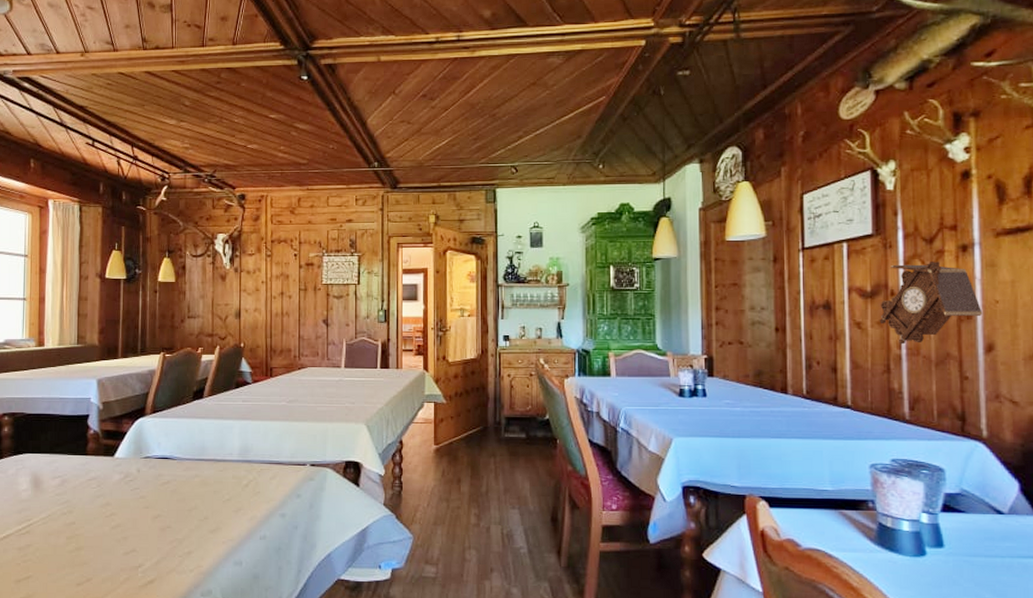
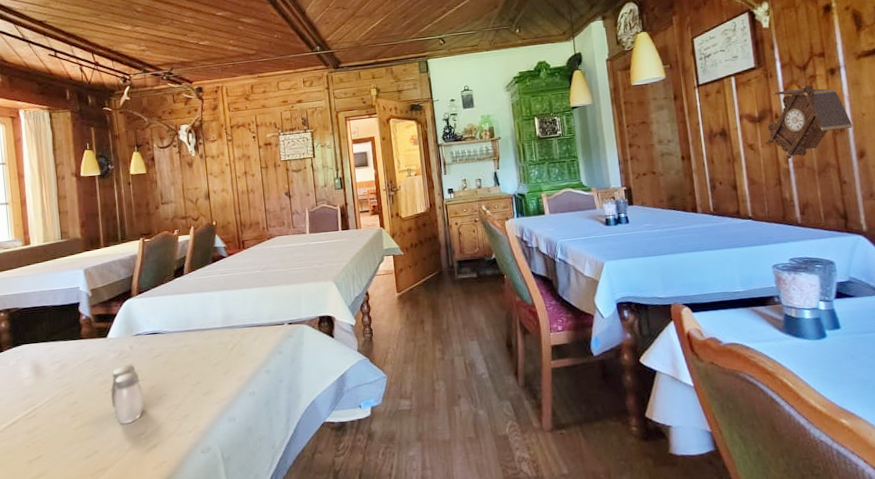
salt and pepper shaker: none [111,489,146,554] -> present [110,365,144,425]

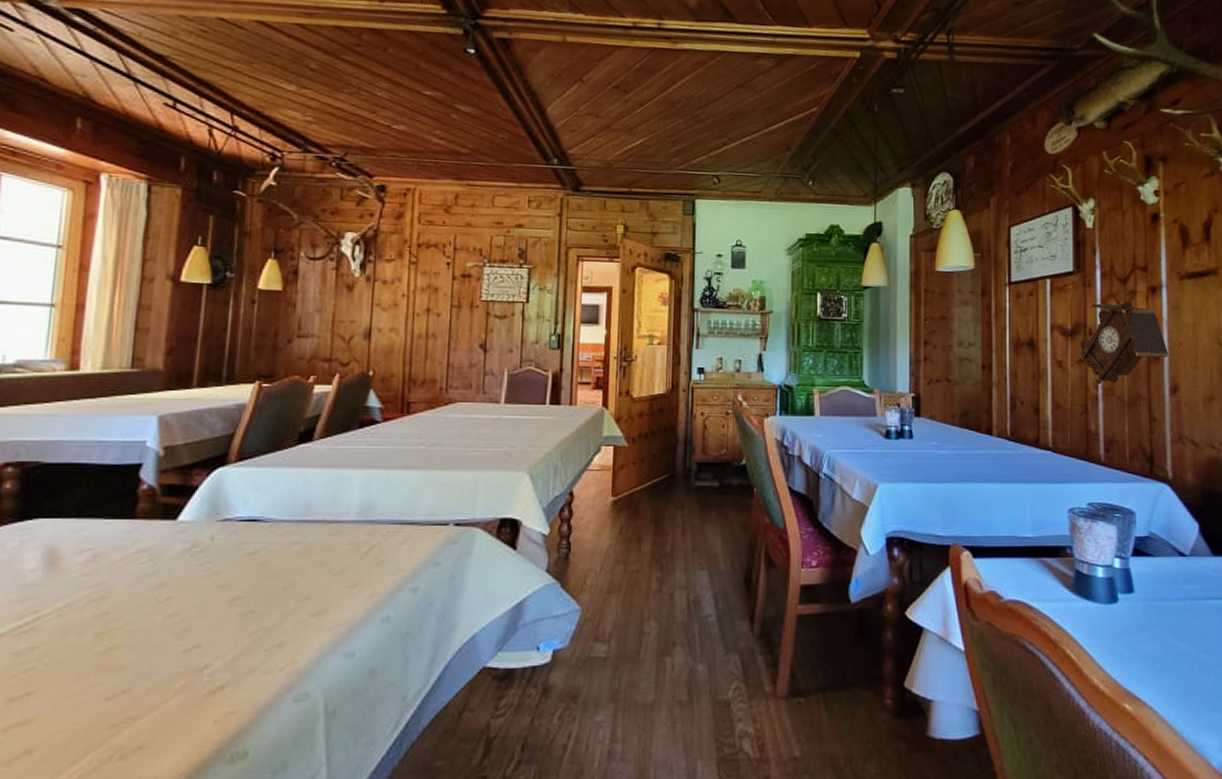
salt and pepper shaker: present [110,365,144,425] -> none [165,563,219,652]

